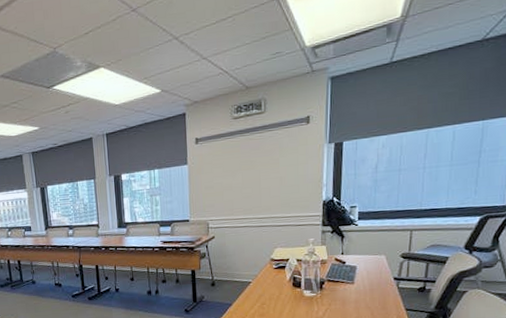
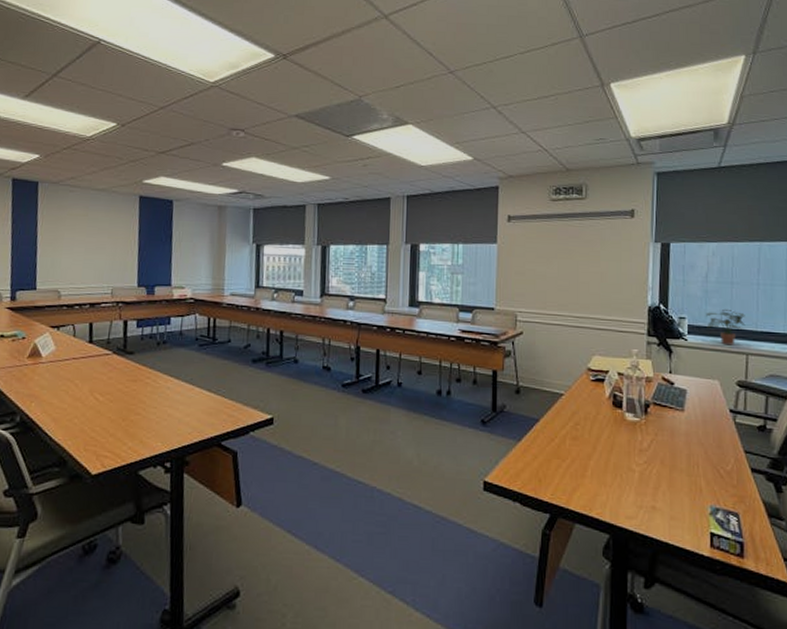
potted plant: none [375,193,411,225] -> present [706,308,746,346]

